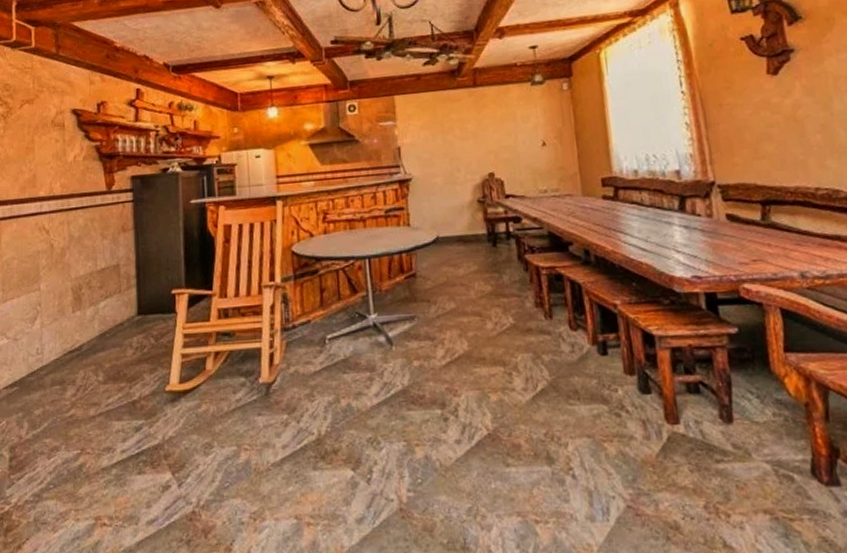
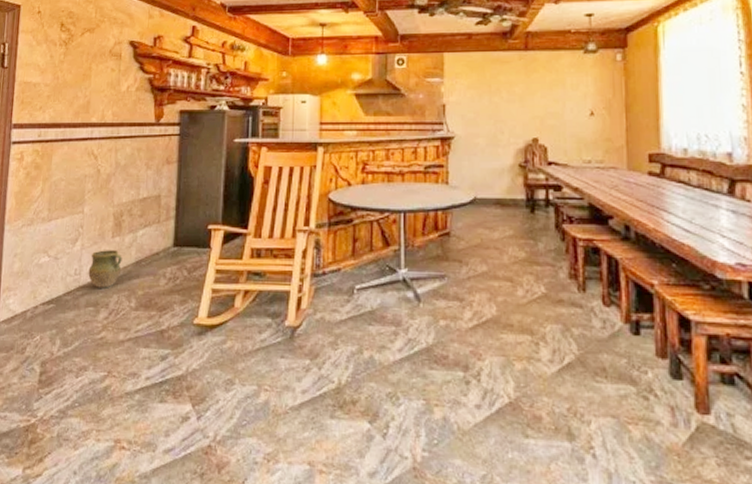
ceramic jug: none [51,325,85,365] -> present [88,250,122,288]

